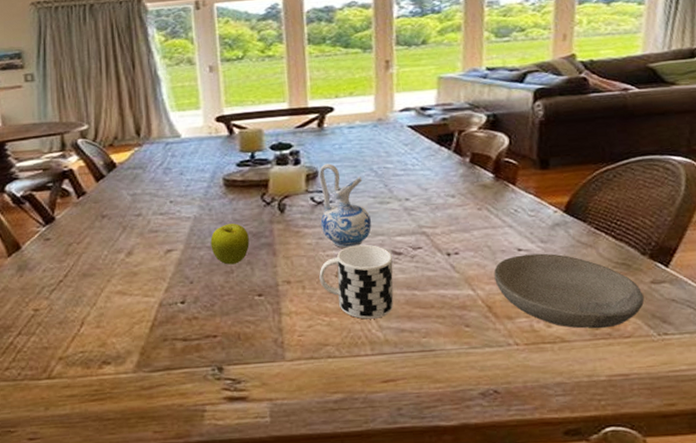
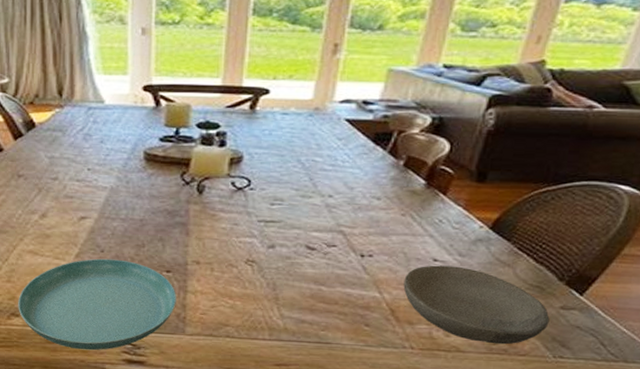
saucer: none [109,289,272,393] -> present [18,258,176,351]
fruit: present [210,223,250,265] -> none [125,198,164,239]
ceramic pitcher: present [318,163,372,248] -> none [238,149,290,237]
cup: present [319,244,394,320] -> none [229,235,305,308]

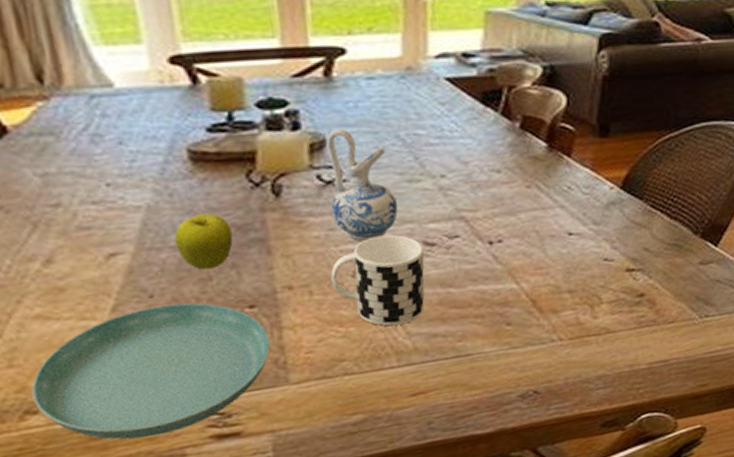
fruit: none [125,198,164,239] -> present [174,213,233,270]
cup: none [229,235,305,308] -> present [331,234,425,327]
ceramic pitcher: none [238,149,290,237] -> present [326,128,398,241]
bowl: present [403,265,550,345] -> none [540,236,691,318]

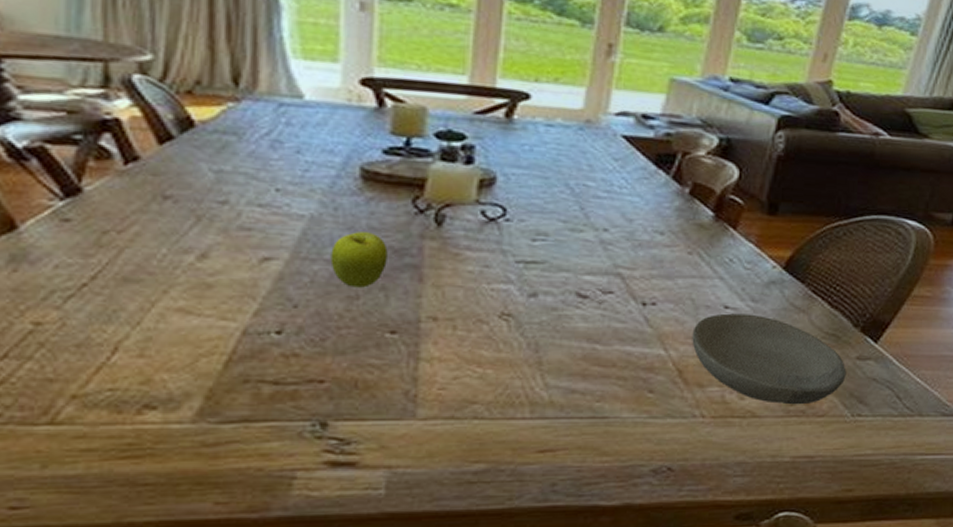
saucer: present [31,302,270,440] -> none [155,317,404,453]
ceramic pitcher: present [326,128,398,241] -> none [489,169,556,283]
cup: present [331,234,425,327] -> none [477,280,575,374]
bowl: none [540,236,691,318] -> present [692,313,846,405]

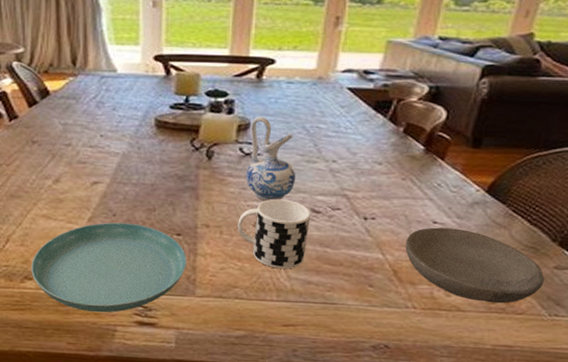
saucer: none [155,317,404,453] -> present [31,222,187,313]
fruit: present [330,232,388,288] -> none [136,164,174,203]
cup: none [477,280,575,374] -> present [237,199,311,269]
ceramic pitcher: none [489,169,556,283] -> present [246,116,295,201]

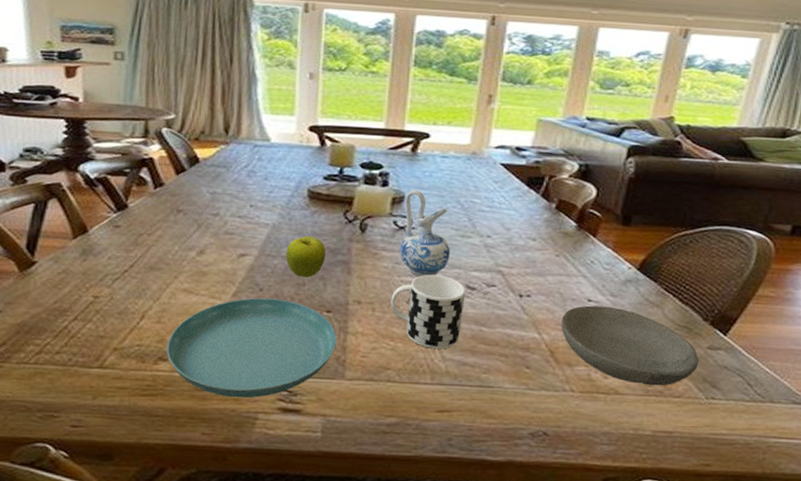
fruit: none [136,164,174,203] -> present [286,236,326,278]

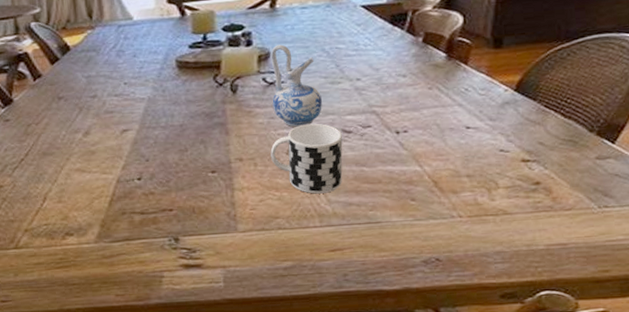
saucer: present [166,297,337,399] -> none [71,166,225,261]
fruit: present [286,236,326,278] -> none [164,104,203,144]
bowl: present [561,305,699,386] -> none [441,131,588,202]

